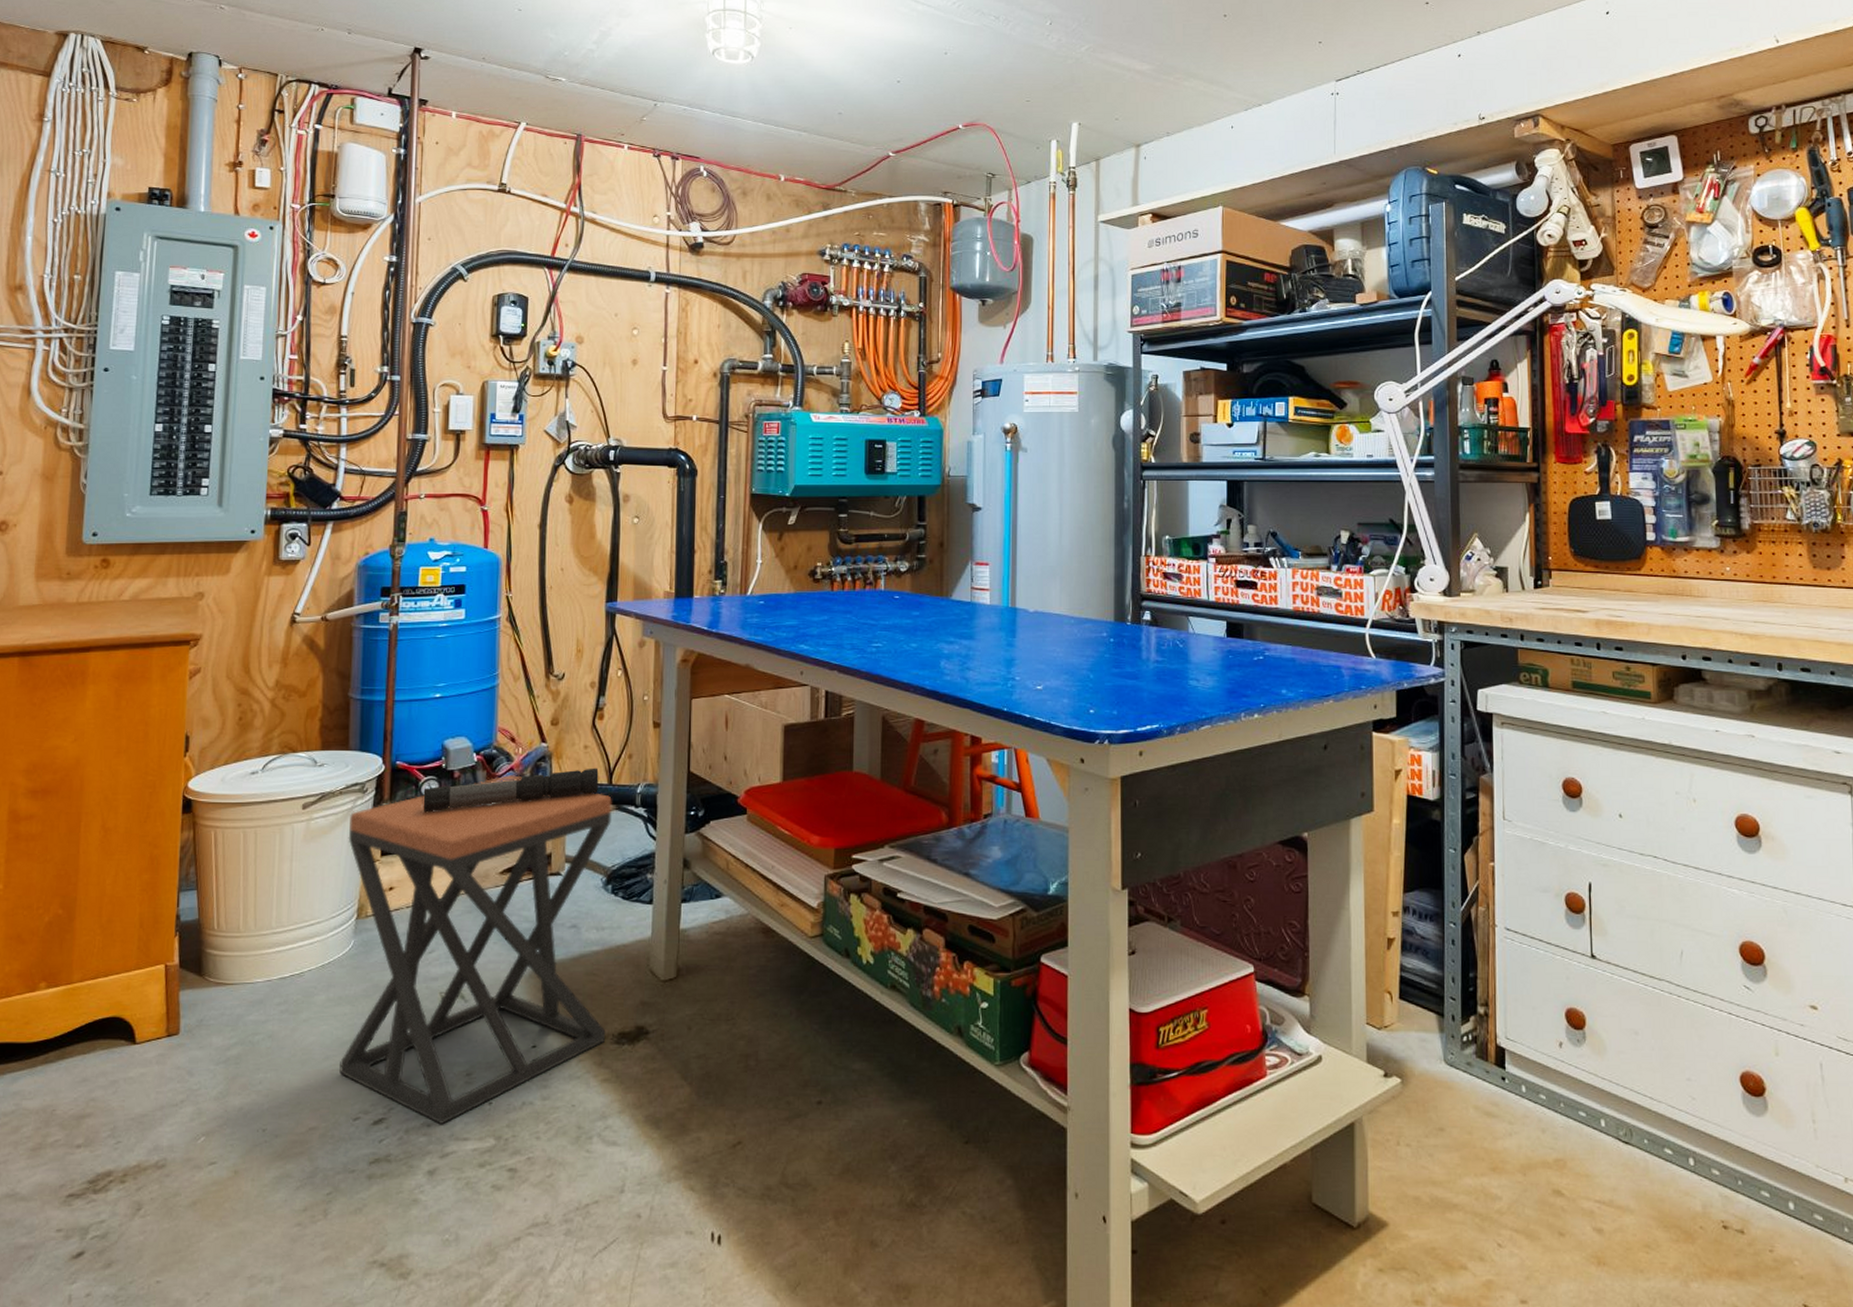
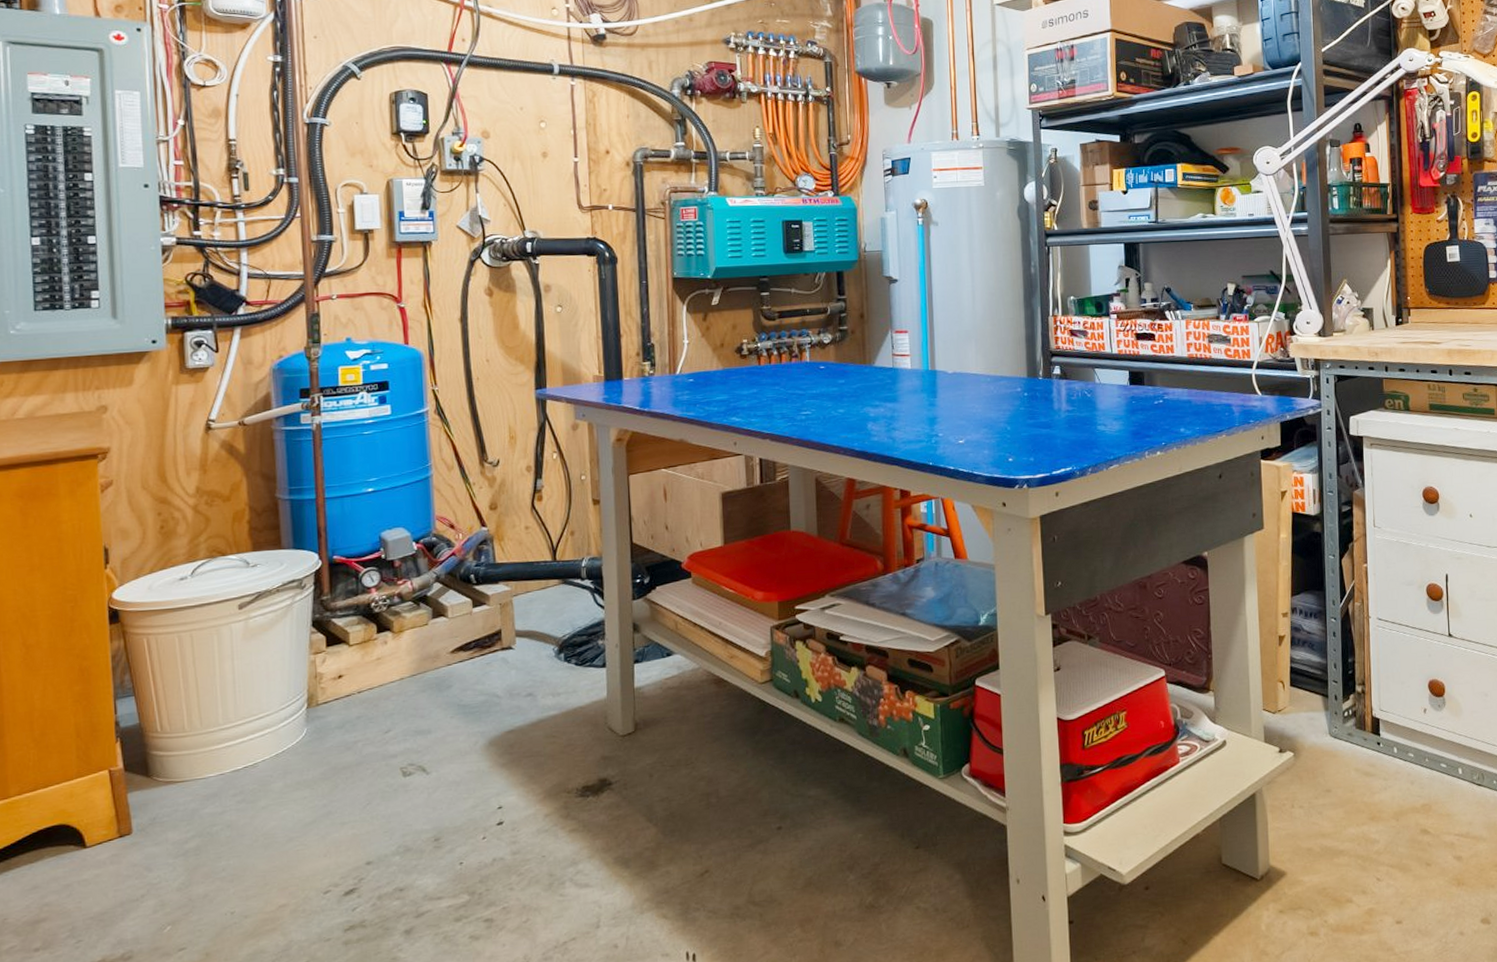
stool: present [339,775,612,1125] -> none [290,559,570,888]
flashlight: present [423,768,599,813] -> none [364,546,543,602]

